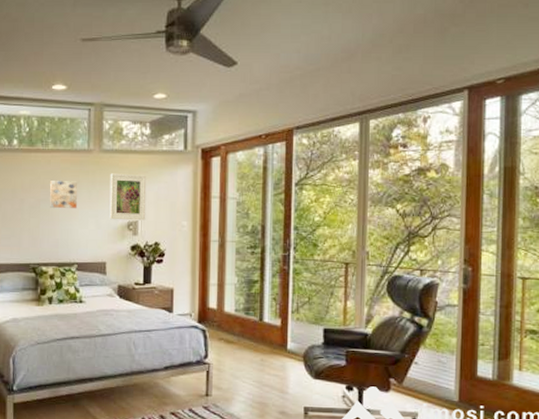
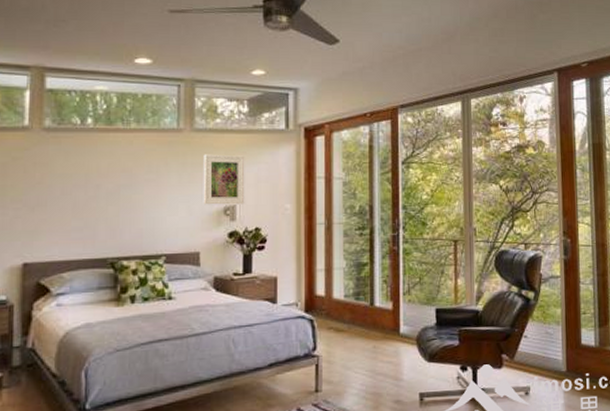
wall art: present [50,181,78,208] -> none [132,163,166,194]

